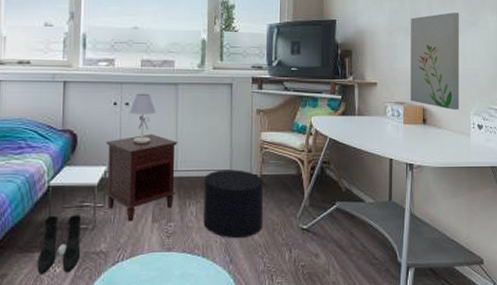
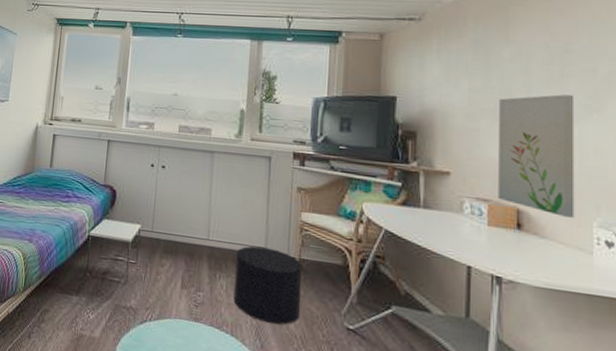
boots: present [37,215,81,274] -> none [74,263,115,322]
nightstand: present [105,134,178,222] -> none [138,198,211,284]
table lamp: present [129,93,156,145] -> none [164,157,191,209]

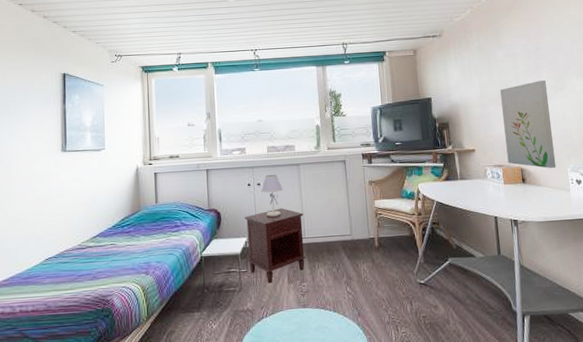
nightstand: none [138,198,211,284] -> present [244,208,306,284]
table lamp: none [164,157,191,209] -> present [261,174,283,218]
stool: present [233,246,302,326] -> none [329,234,384,295]

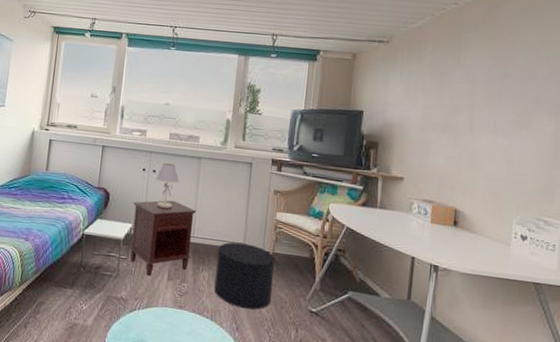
stool: none [329,234,384,295] -> present [214,242,275,310]
wall art: present [500,80,556,168] -> none [440,112,508,216]

